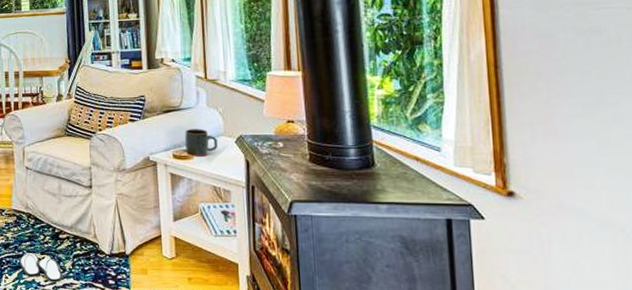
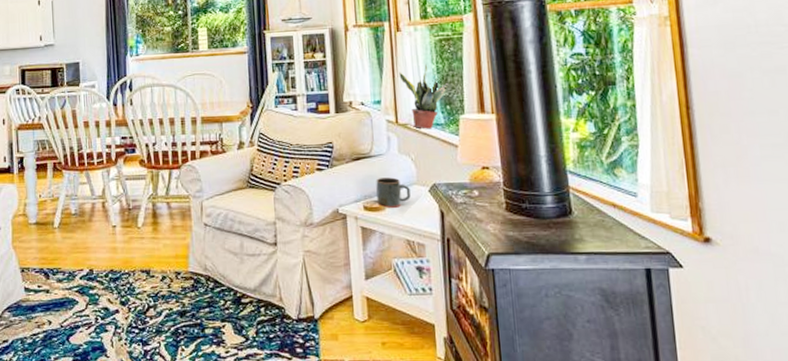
slippers: present [20,253,62,282] -> none [197,320,245,353]
potted plant: none [209,24,256,85] -> present [399,64,449,130]

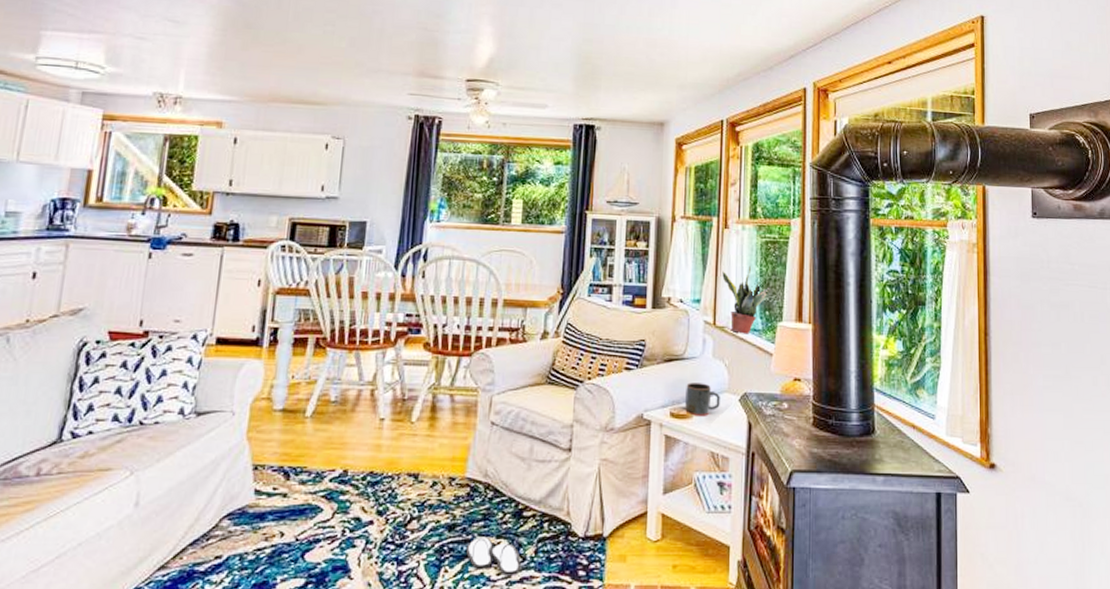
slippers: none [197,320,245,353] -> present [466,536,521,575]

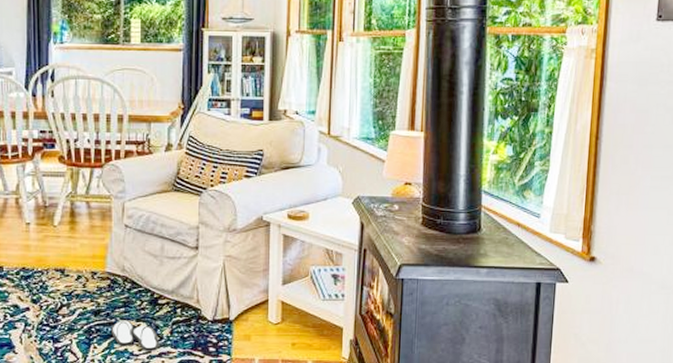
mug: present [684,383,720,416] -> none [300,188,334,218]
potted plant: present [722,265,770,334] -> none [337,77,383,143]

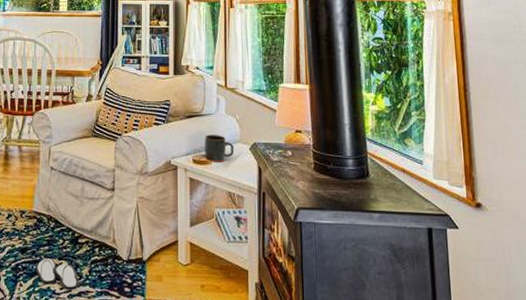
mug: none [300,188,334,218] -> present [204,135,234,162]

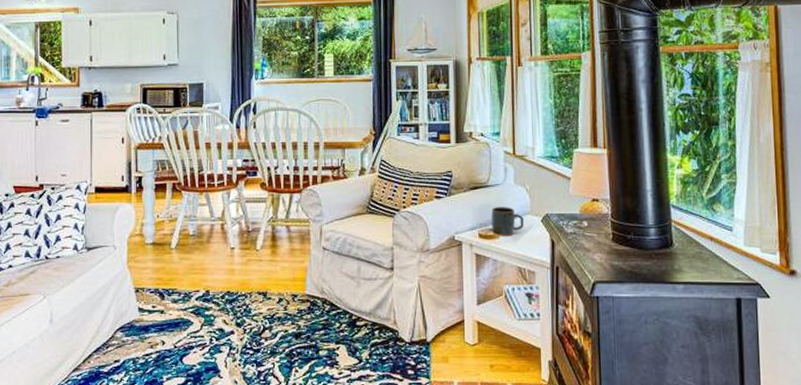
slippers: present [36,258,78,290] -> none [312,342,358,374]

